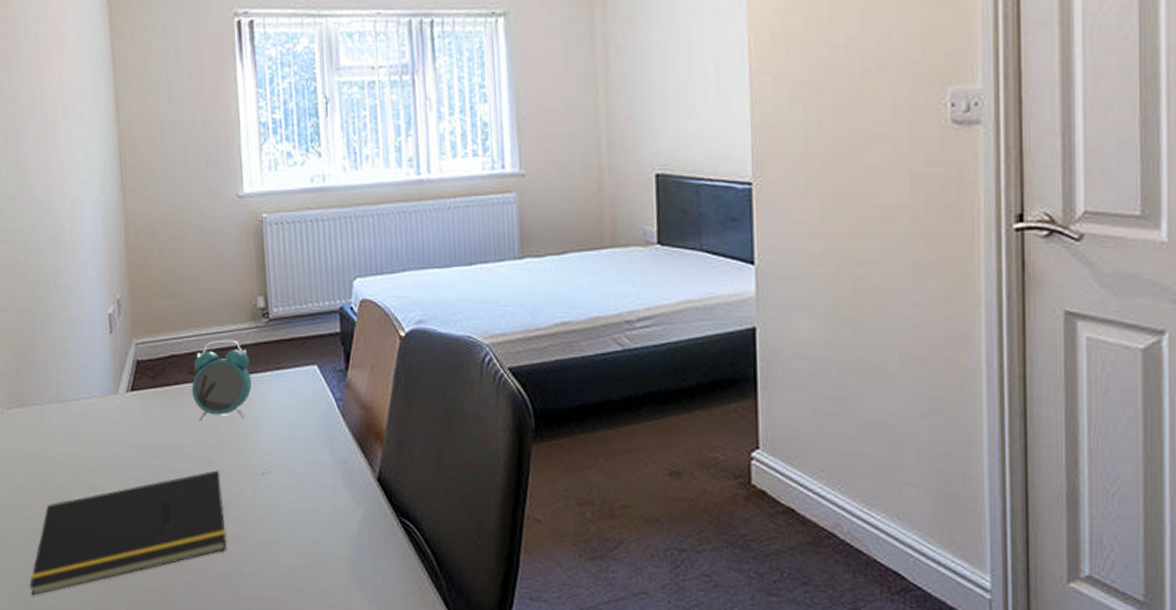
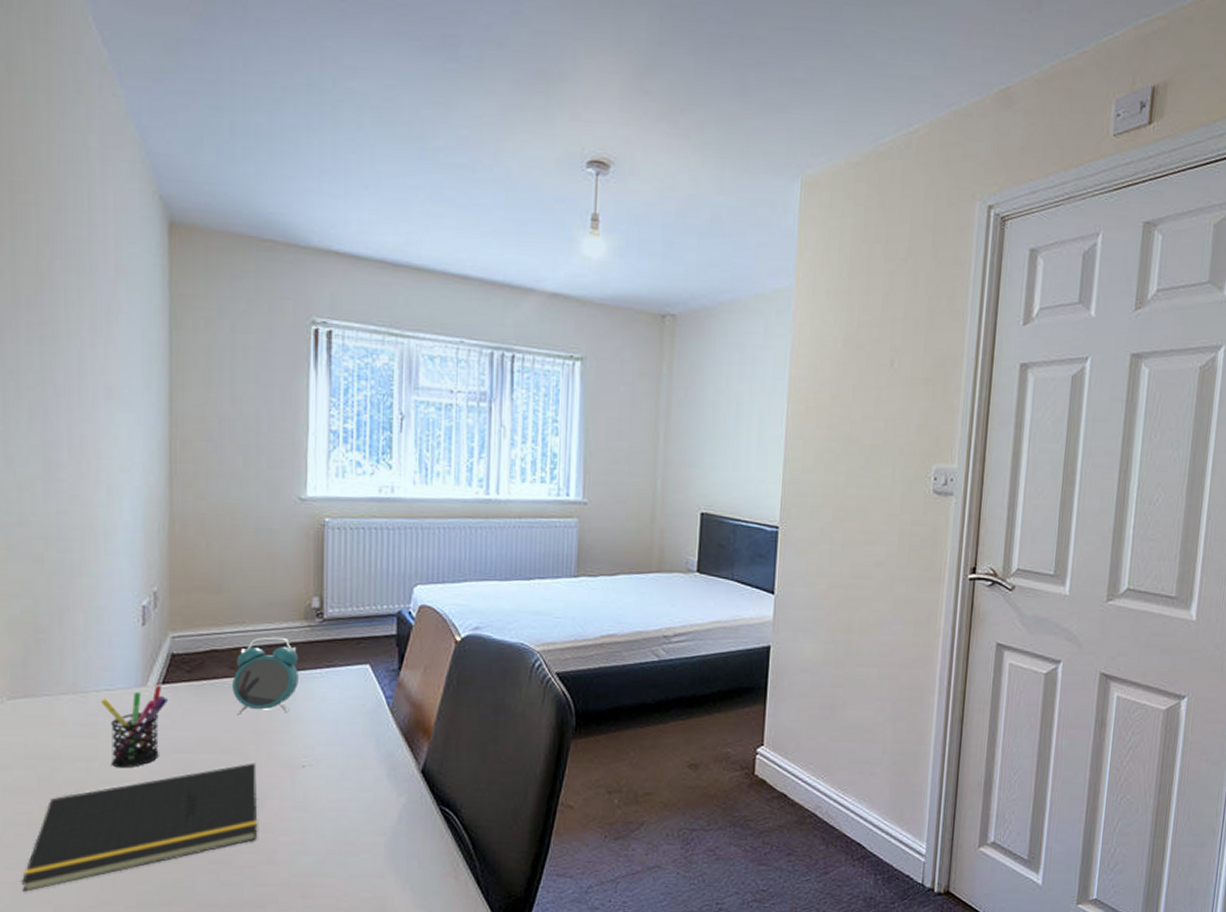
pen holder: none [80,392,138,476] -> present [100,685,169,768]

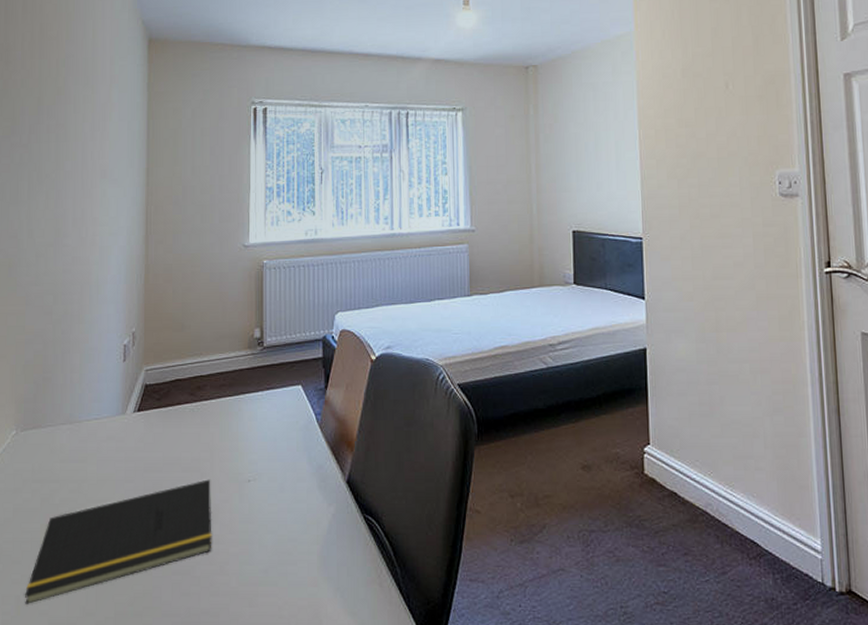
pen holder: present [100,685,169,768] -> none [90,413,143,488]
alarm clock: present [232,636,299,716] -> none [192,365,244,437]

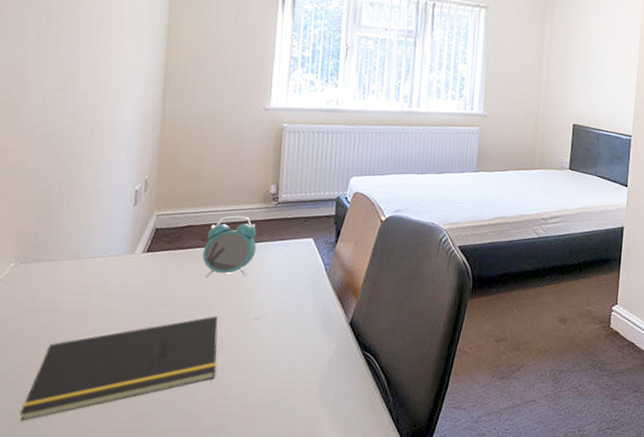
alarm clock: none [192,365,244,437] -> present [203,215,257,278]

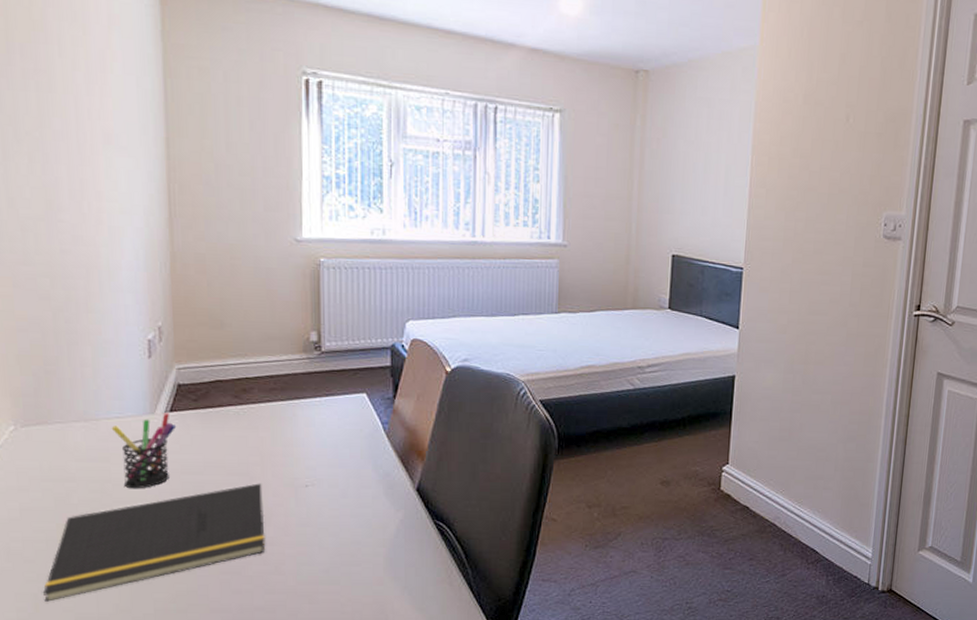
pen holder: none [96,253,151,320] -> present [111,413,177,489]
alarm clock: present [203,215,257,278] -> none [237,368,300,441]

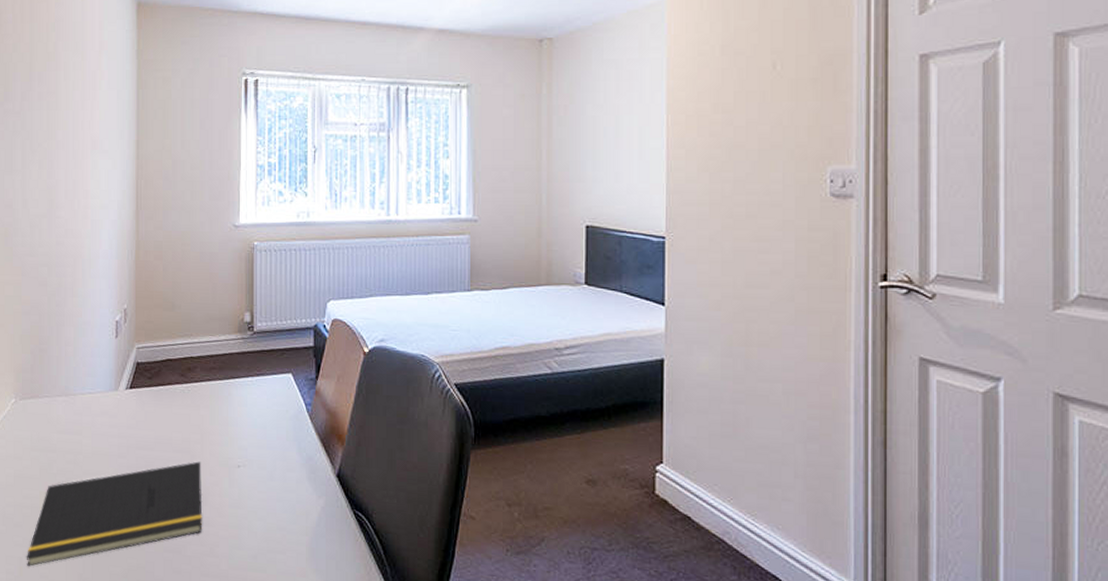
pen holder: present [111,413,177,489] -> none [85,389,135,462]

